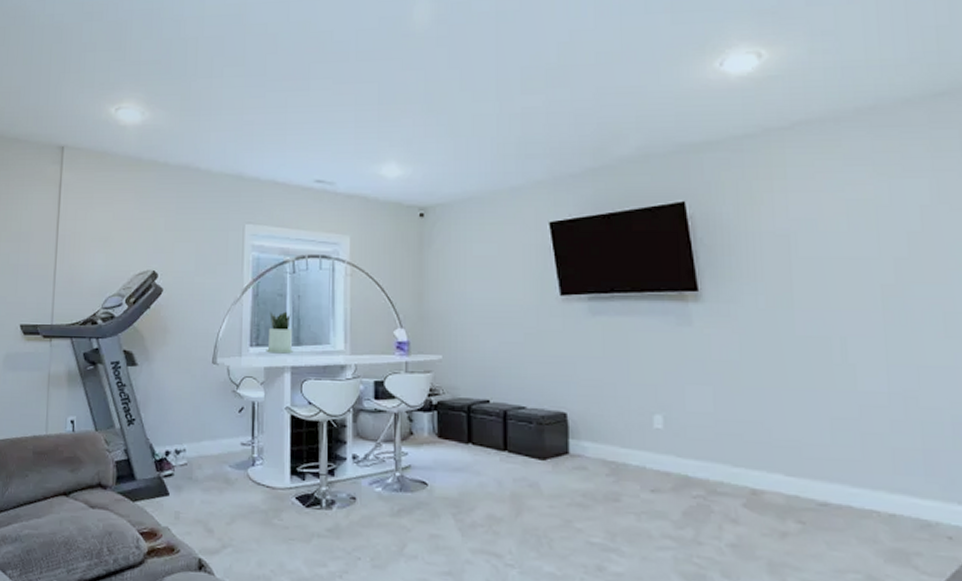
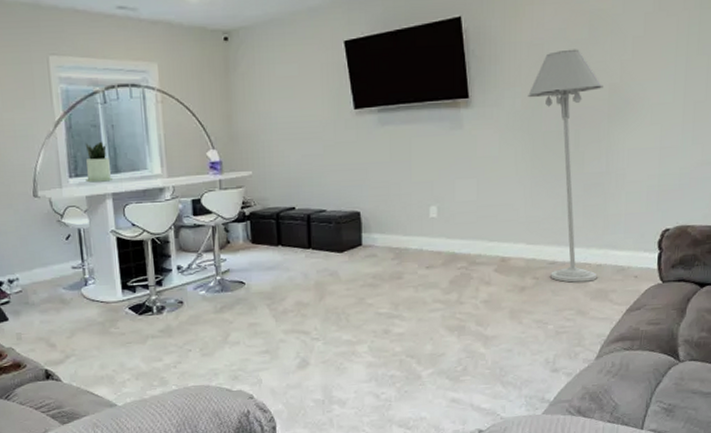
floor lamp: none [773,242,892,537] -> present [528,49,603,283]

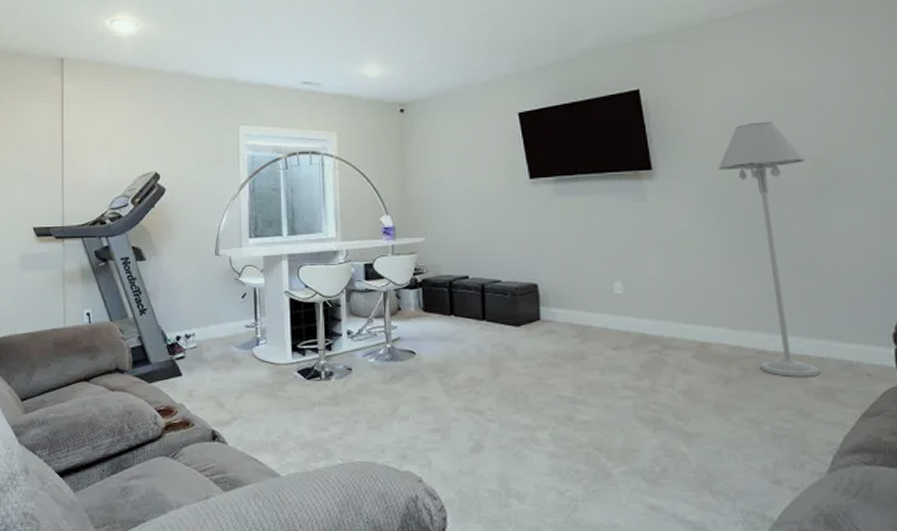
planter: present [85,141,114,183] -> none [264,204,290,243]

